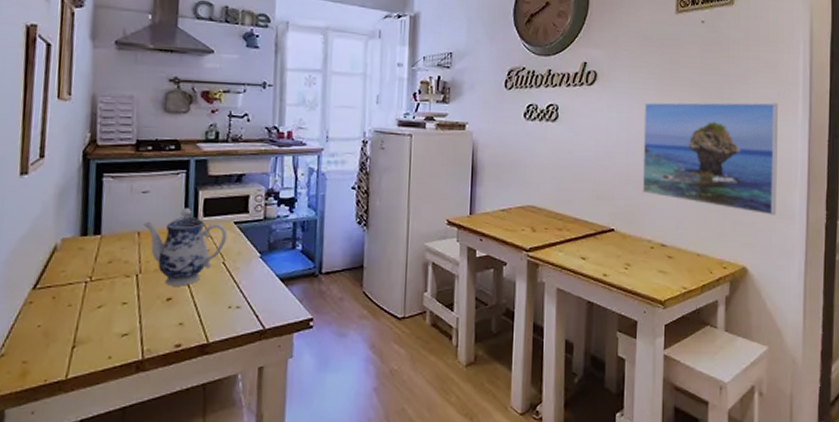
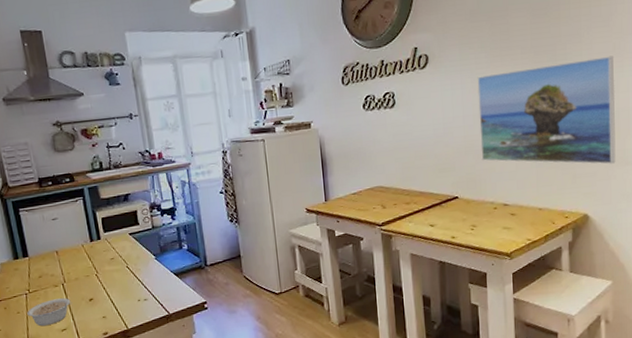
legume: none [81,293,144,327] -> present [27,298,72,327]
teapot: present [143,208,228,286] -> none [59,227,126,290]

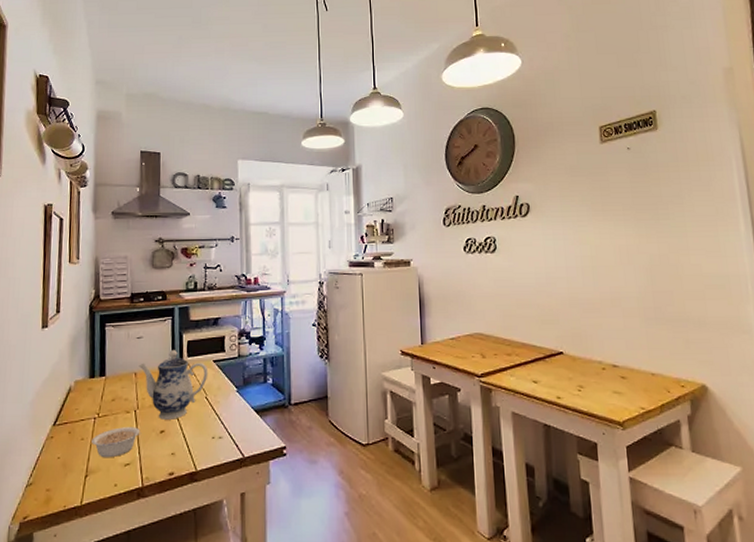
teapot: none [59,227,126,290] -> present [139,350,209,420]
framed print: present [477,55,616,165] -> none [579,219,731,331]

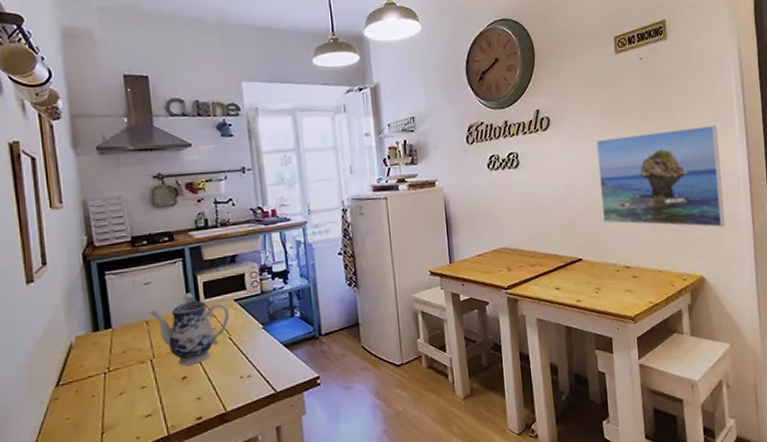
legume: present [91,427,142,458] -> none [104,376,161,413]
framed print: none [579,219,731,331] -> present [596,125,725,228]

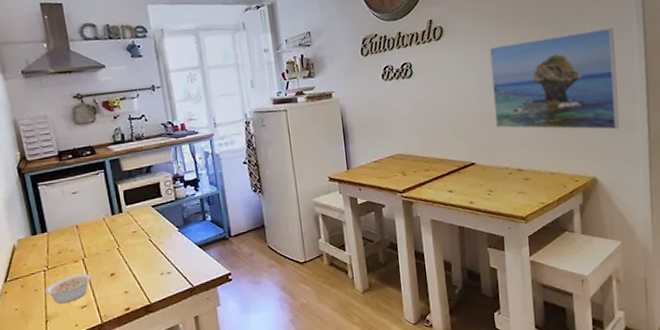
legume: none [104,376,161,413] -> present [45,273,93,304]
teapot: present [150,293,230,366] -> none [79,200,149,264]

